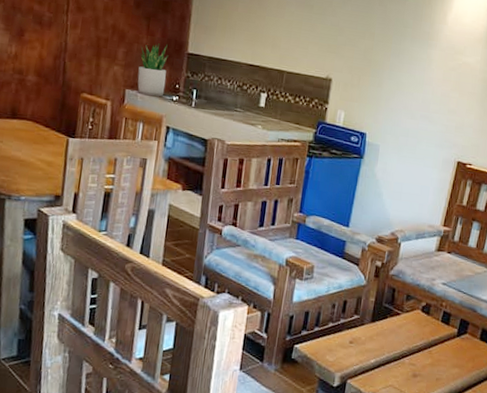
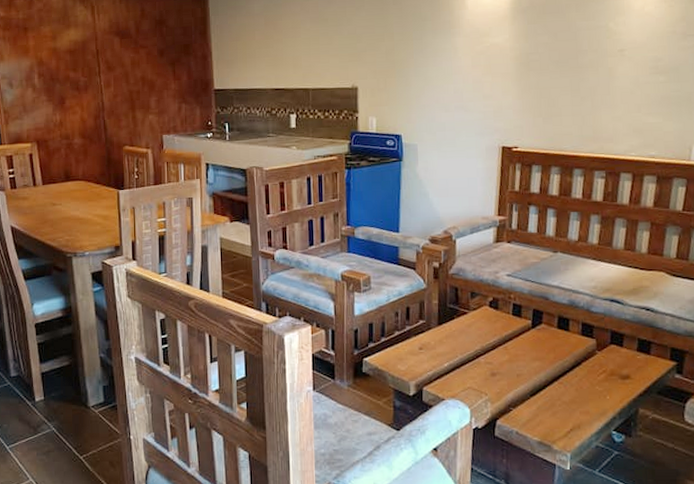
planter: present [137,43,168,97] -> none [171,85,199,138]

